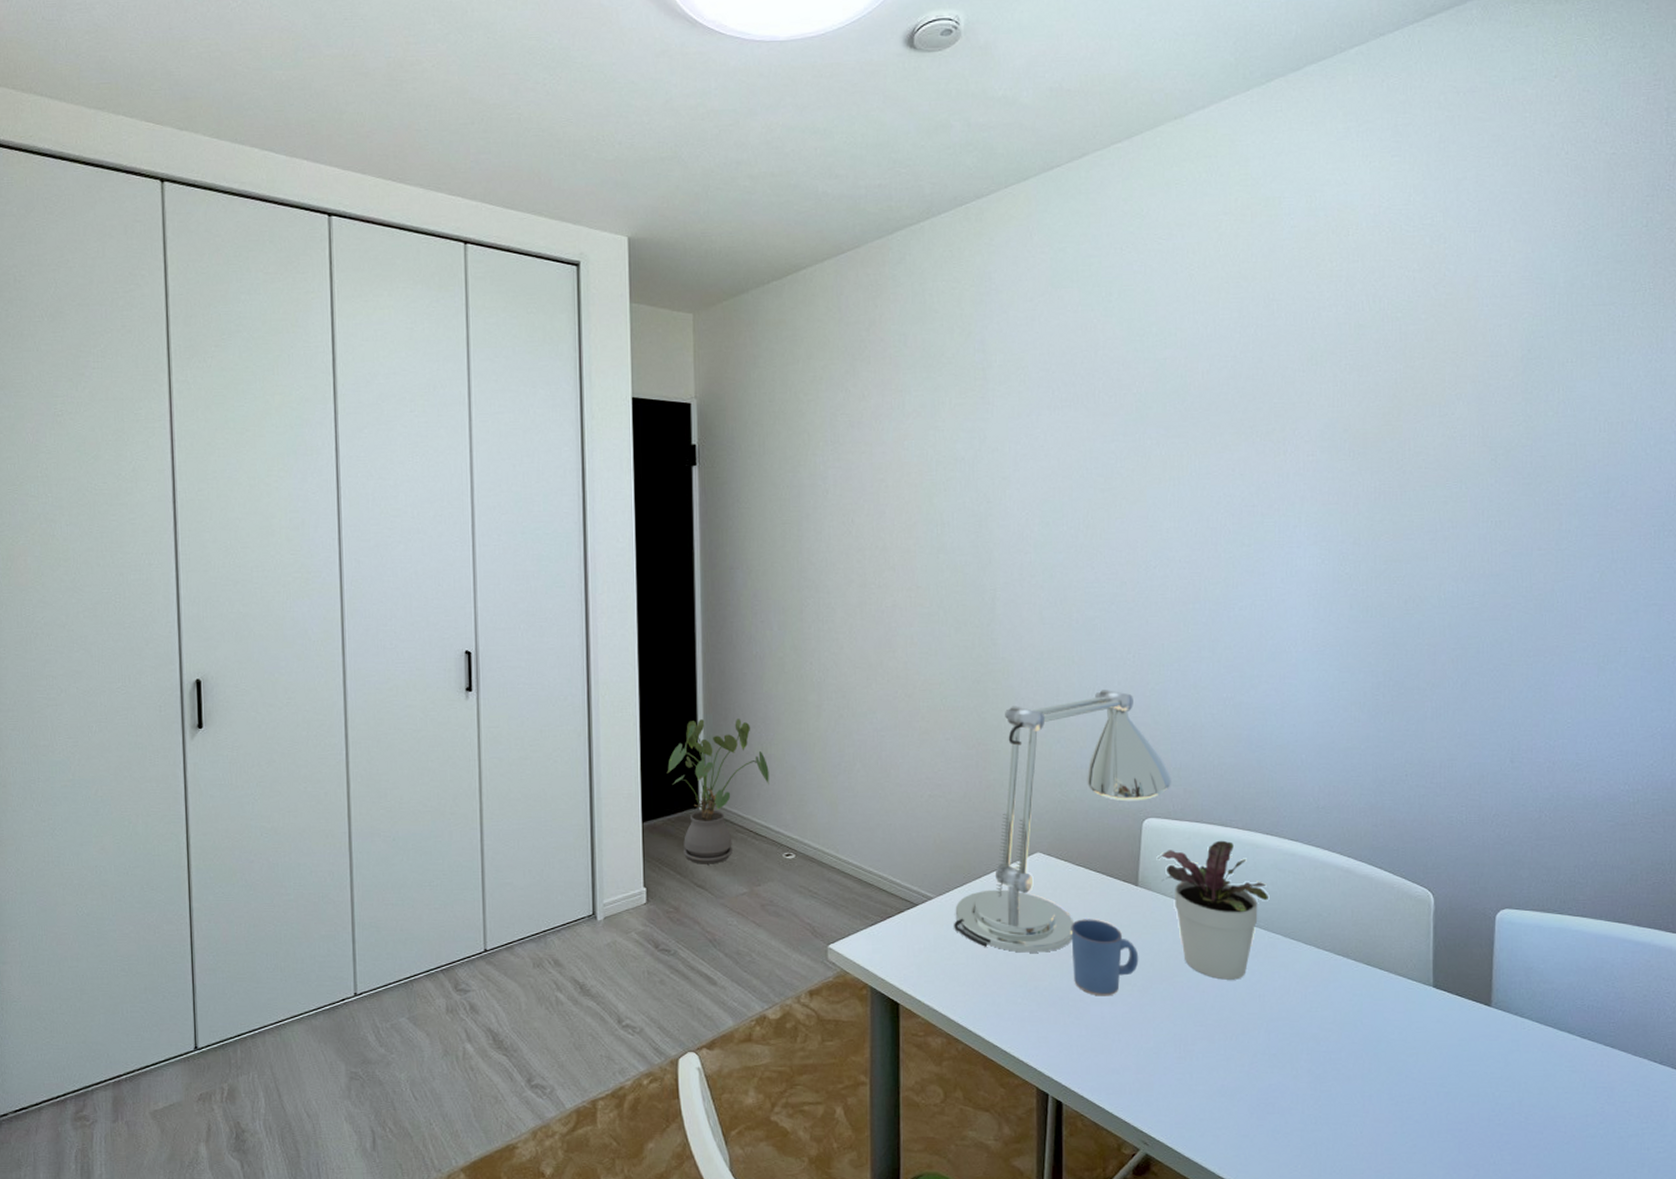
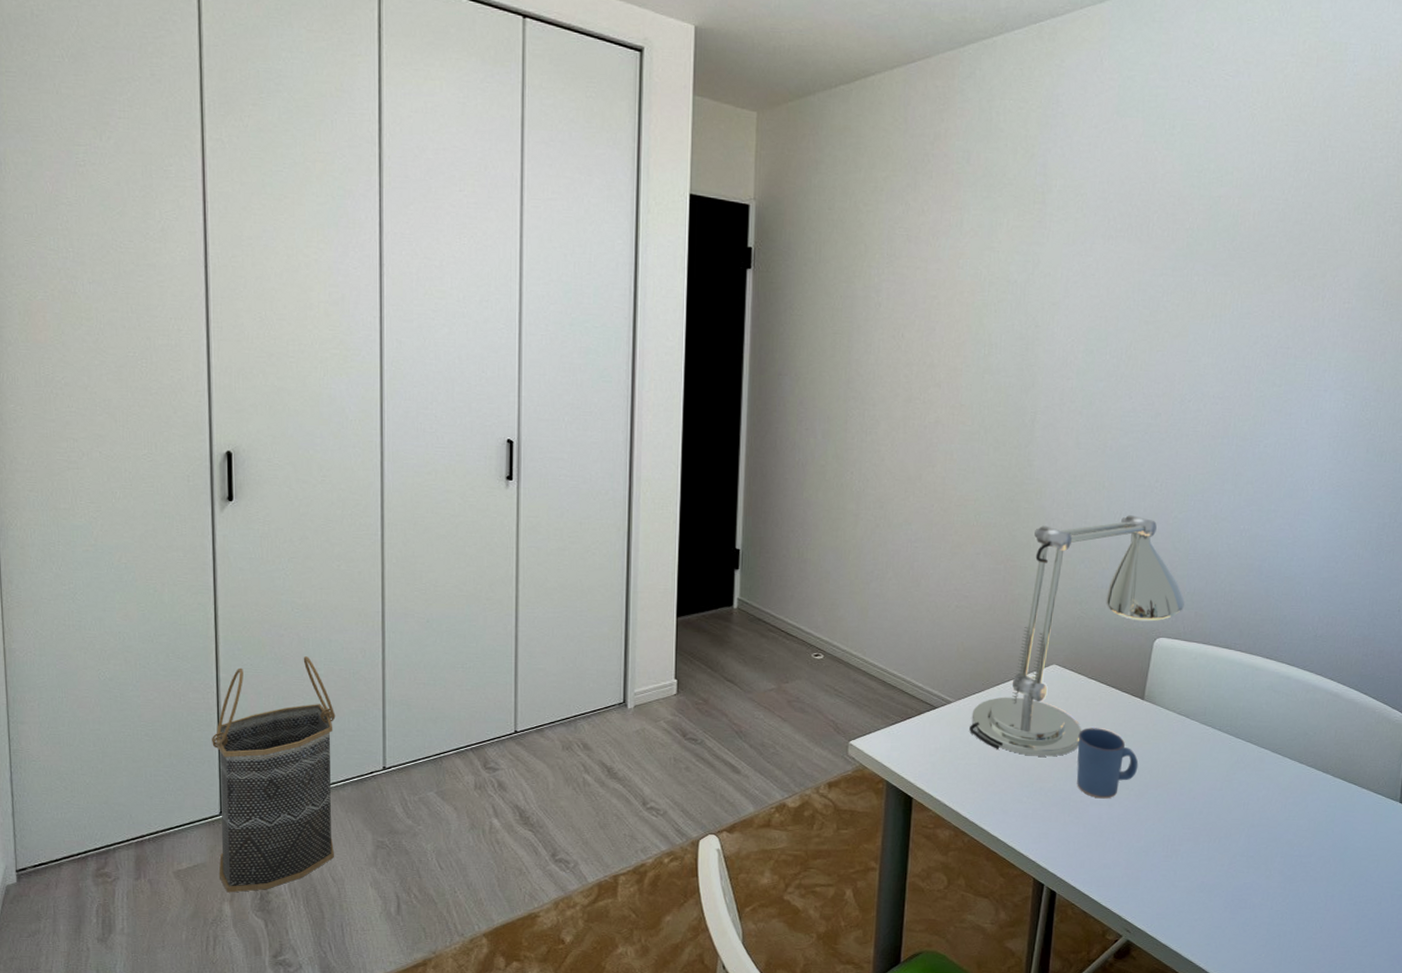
basket: none [186,882,308,1133] -> present [212,656,336,893]
house plant: present [666,719,769,864] -> none [703,521,804,660]
potted plant: present [1157,840,1268,980] -> none [1164,661,1262,789]

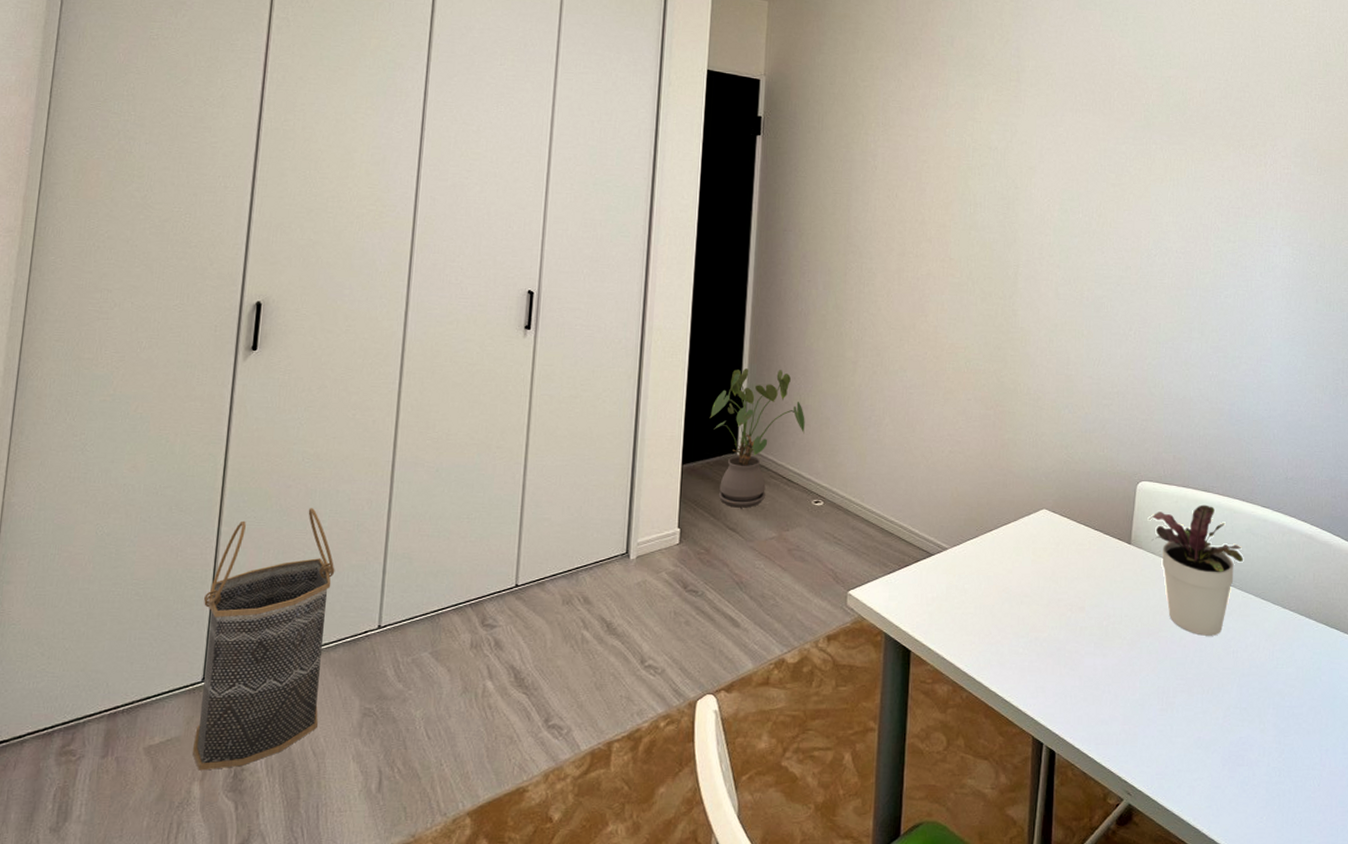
house plant: none [703,521,804,660] -> present [709,368,805,508]
desk lamp: present [969,515,1186,757] -> none [965,362,1164,605]
mug: present [1076,728,1139,799] -> none [1070,574,1129,649]
potted plant: none [1164,661,1262,789] -> present [1149,504,1243,636]

